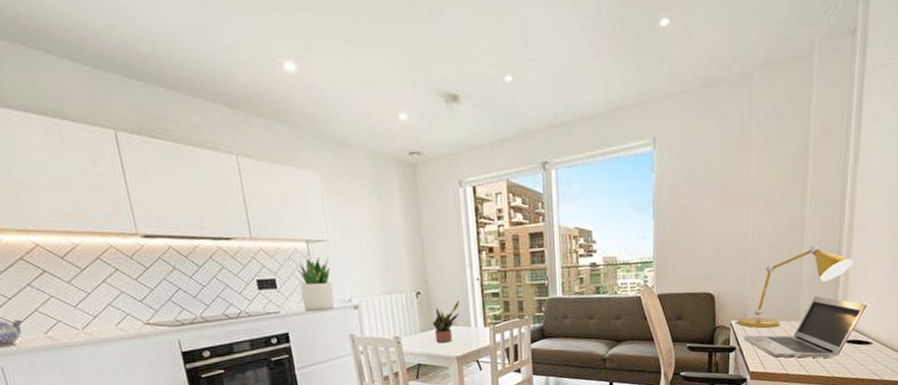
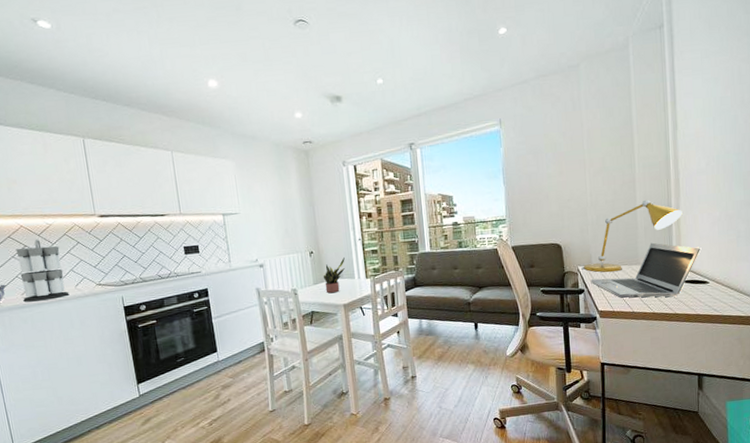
spice rack: none [31,262,109,343] -> present [15,239,70,303]
planter: present [297,257,335,312] -> none [216,226,244,271]

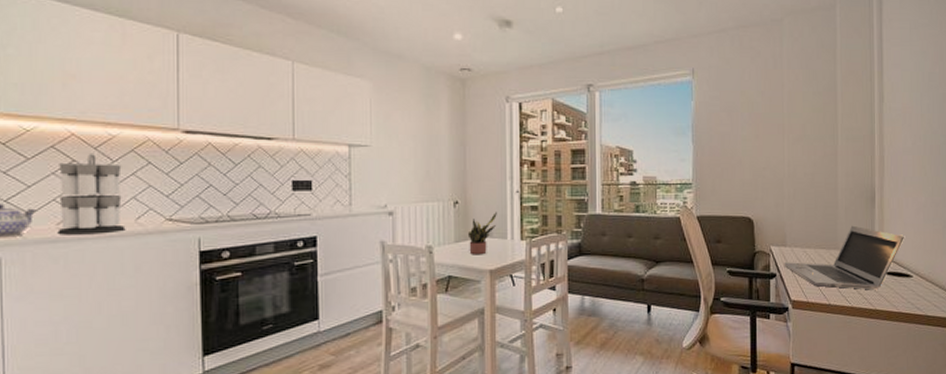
desk lamp: present [582,200,682,273] -> none [775,177,886,256]

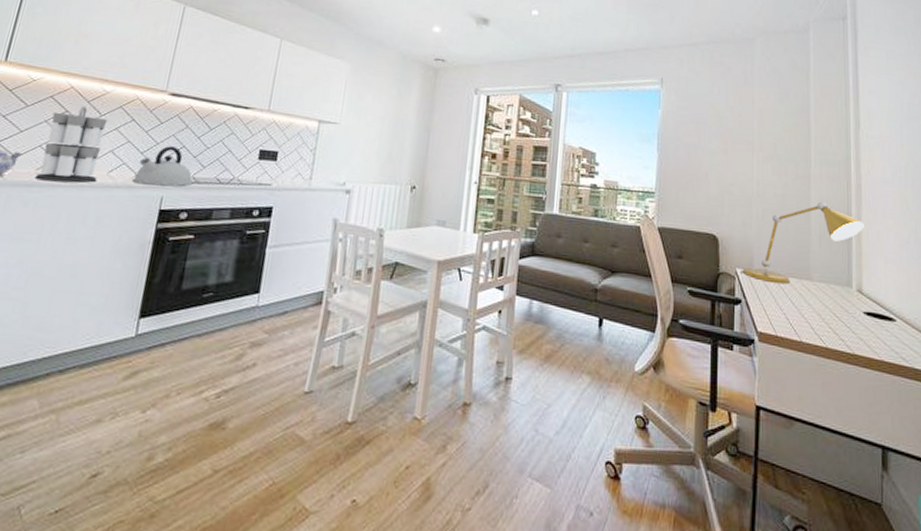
kettle: none [164,186,228,228] -> present [133,146,192,187]
potted plant: present [467,212,497,255] -> none [419,201,453,244]
desk lamp: none [775,177,886,256] -> present [740,202,864,285]
laptop: present [784,225,904,290] -> none [750,255,885,331]

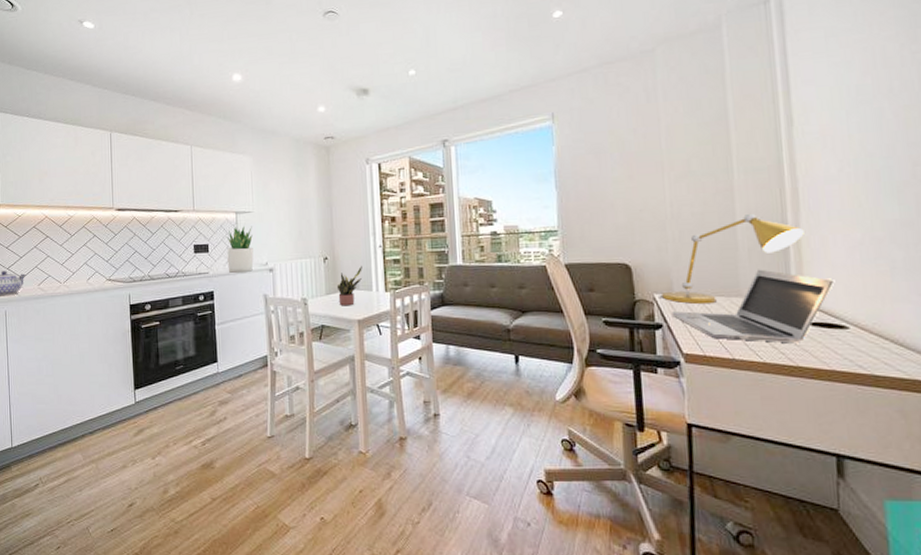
spice rack: present [34,105,108,184] -> none [38,230,81,293]
kettle: present [133,146,192,187] -> none [106,252,149,286]
planter: none [296,137,335,191] -> present [226,226,254,274]
potted plant: none [419,201,453,244] -> present [336,266,362,306]
laptop: none [750,255,885,331] -> present [671,269,834,343]

